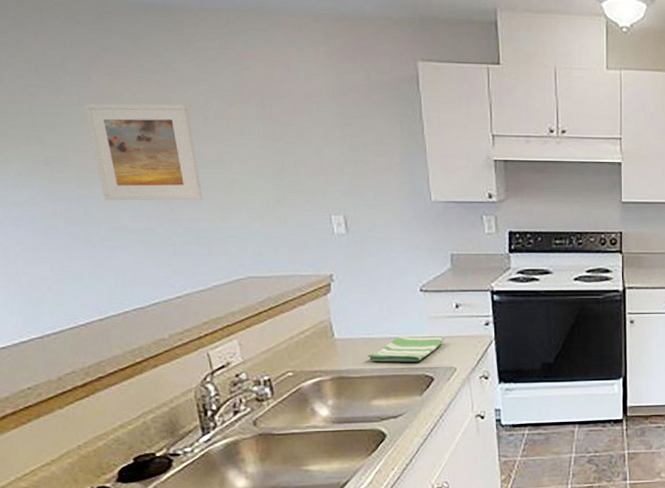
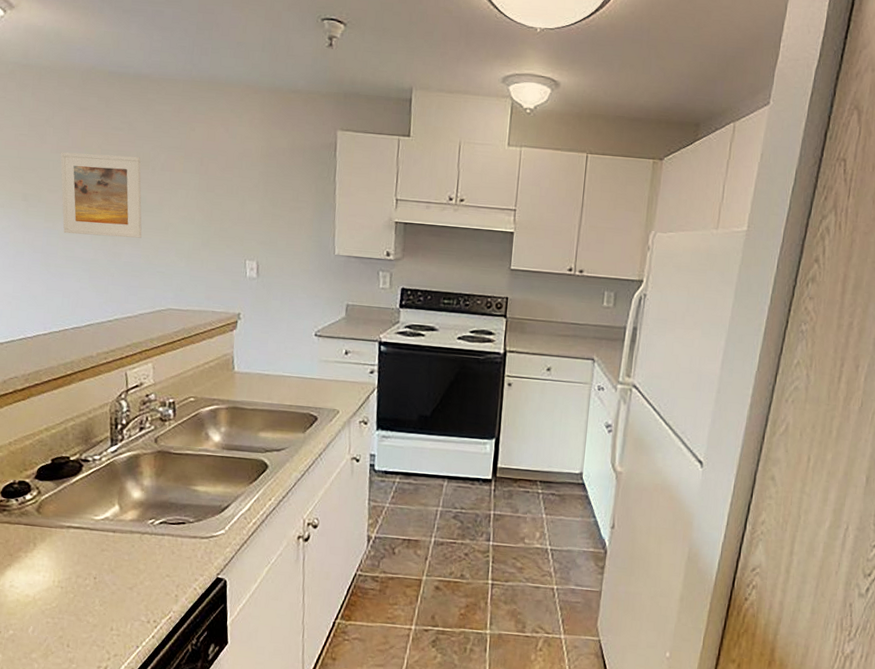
dish towel: present [367,336,445,362] -> none [260,375,332,401]

